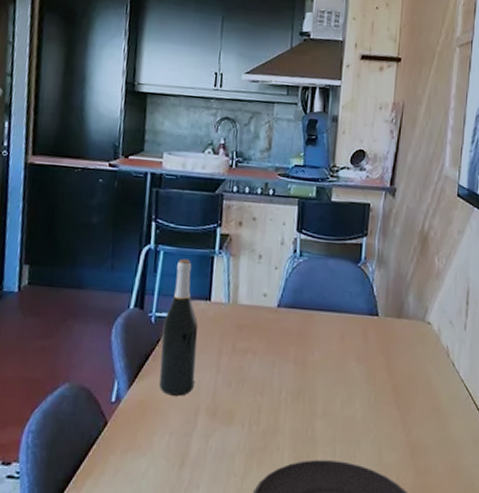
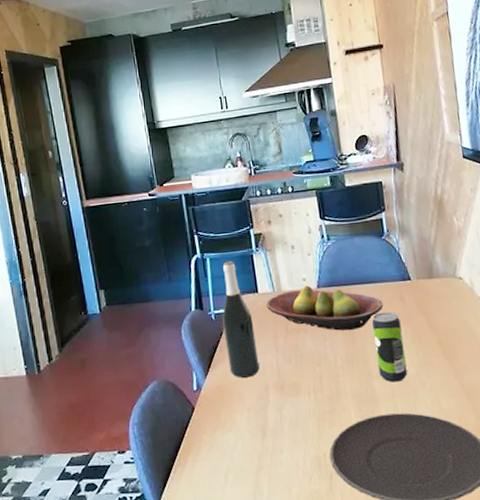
fruit bowl: none [217,302,344,360] -> present [266,285,384,331]
beverage can: none [324,346,358,426] -> present [372,312,408,382]

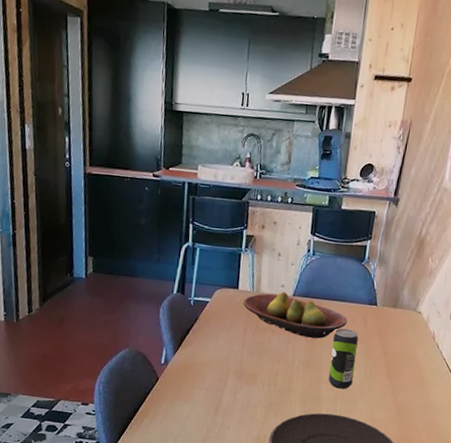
wine bottle: present [222,261,260,378] -> none [197,254,228,362]

